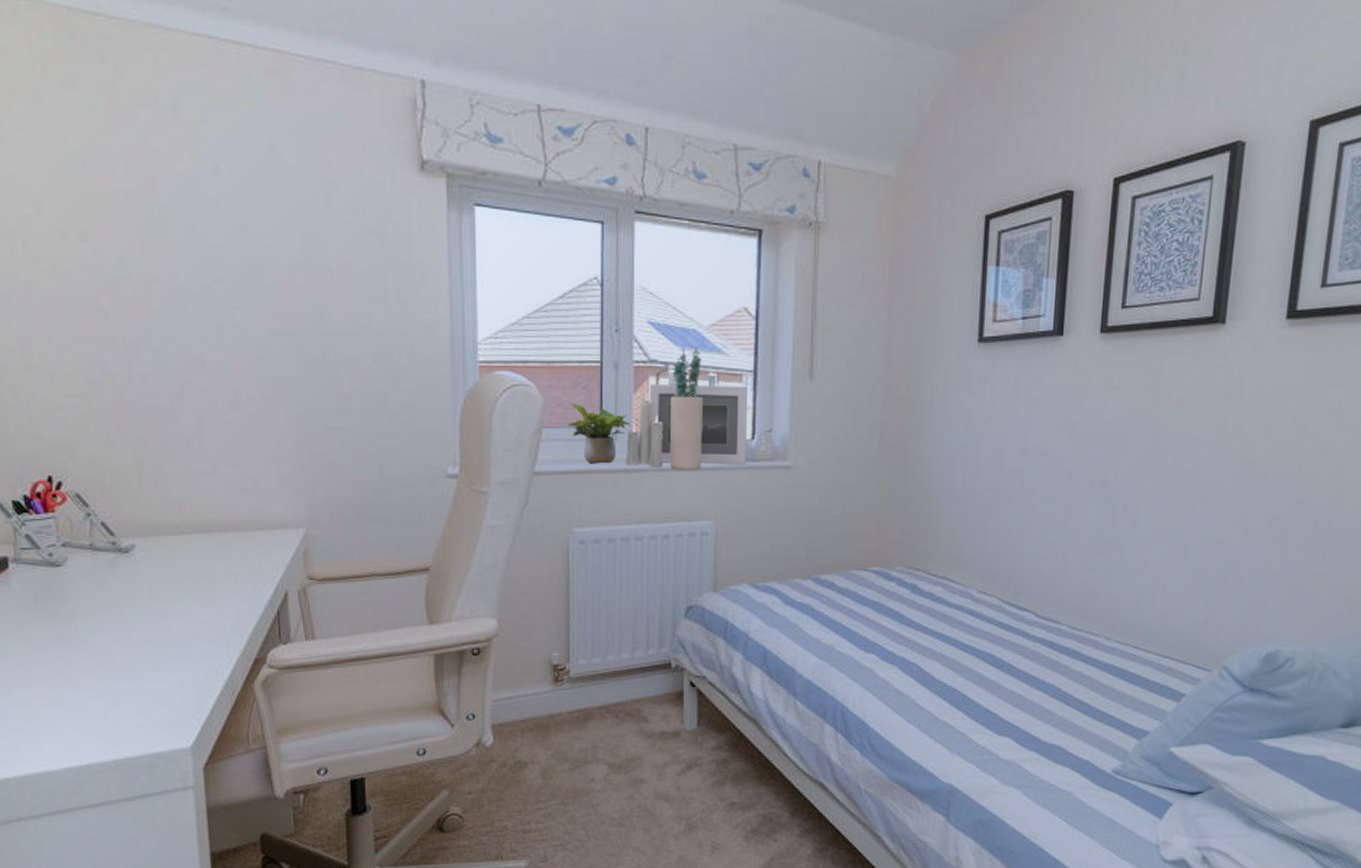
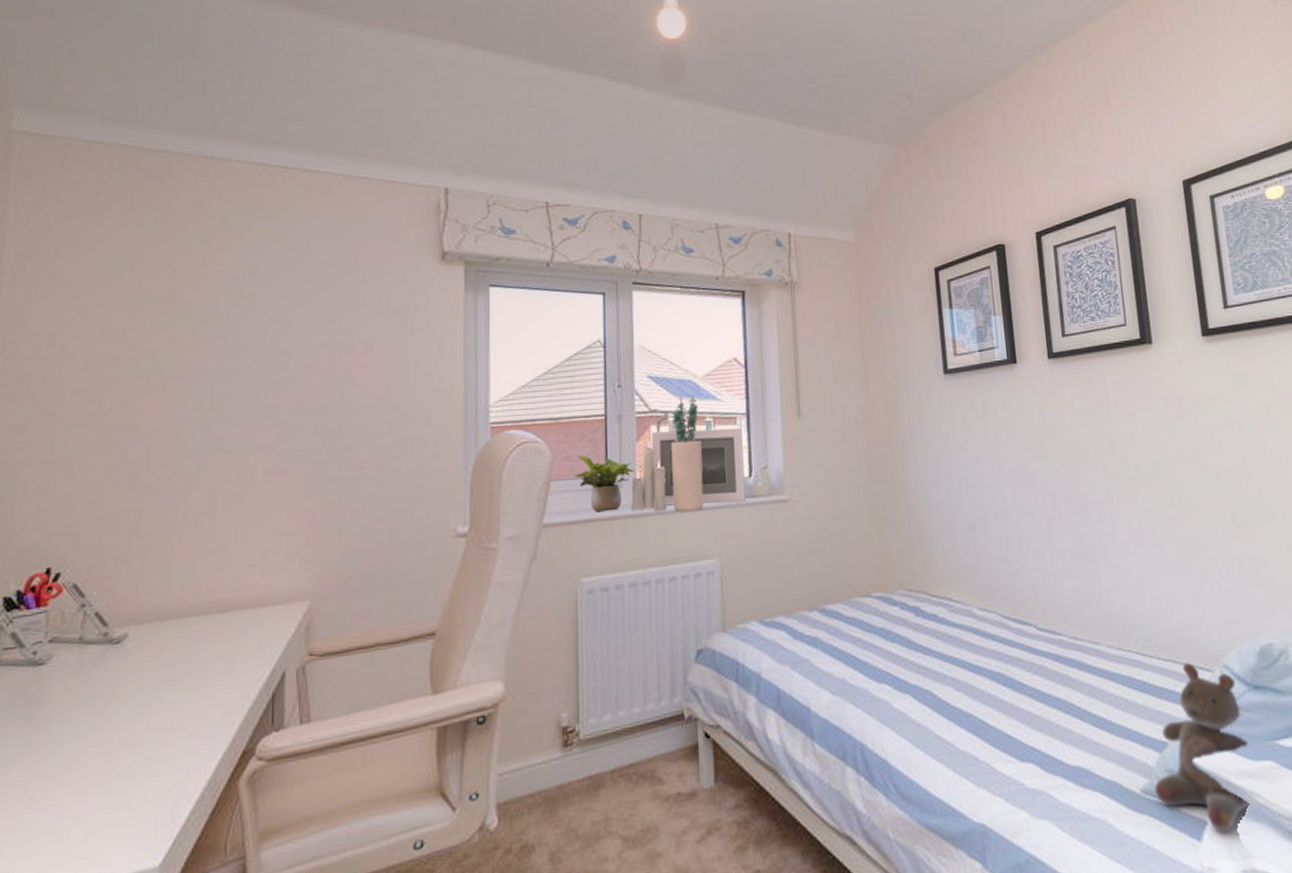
stuffed bear: none [1126,661,1233,813] -> present [1154,663,1251,832]

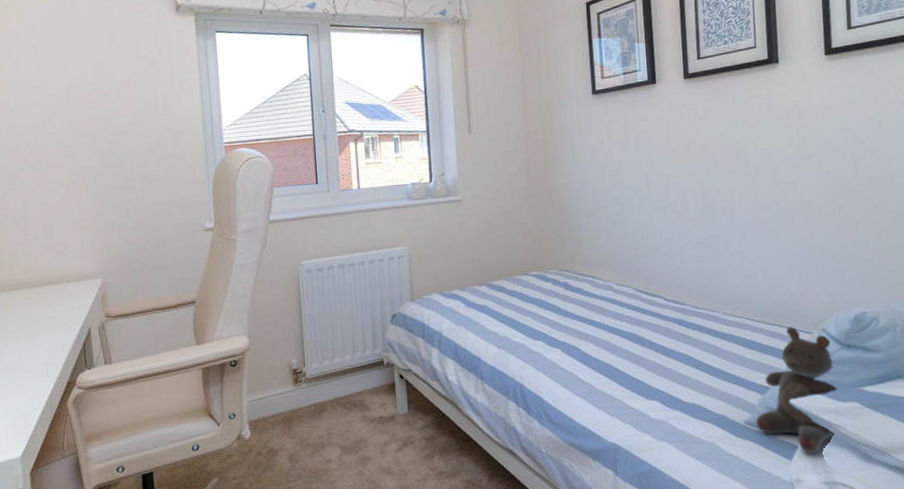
potted plant: present [574,455,634,512] -> none [291,166,338,211]
candle: present [630,440,667,512] -> none [336,154,365,211]
picture frame: present [650,427,746,506] -> none [350,142,427,206]
vase: present [671,395,704,512] -> none [366,117,394,211]

